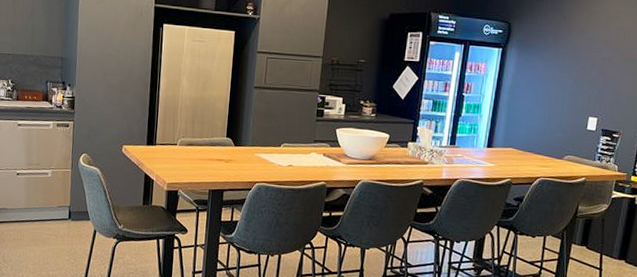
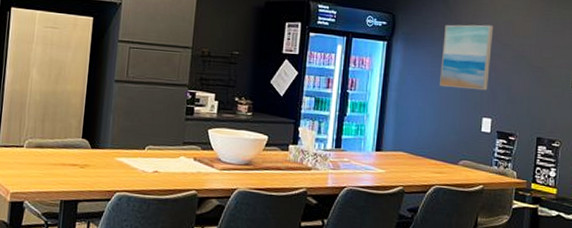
wall art: none [550,31,605,93] -> present [440,24,494,91]

